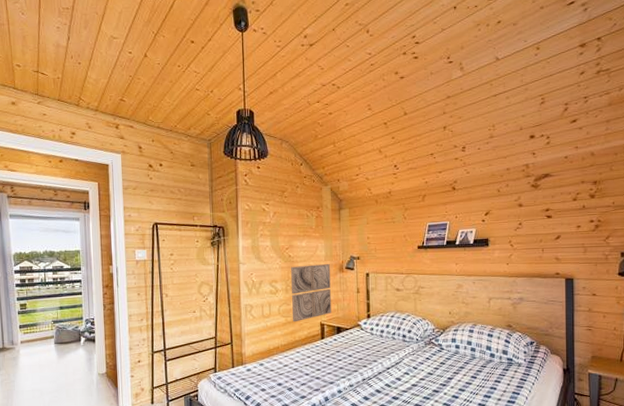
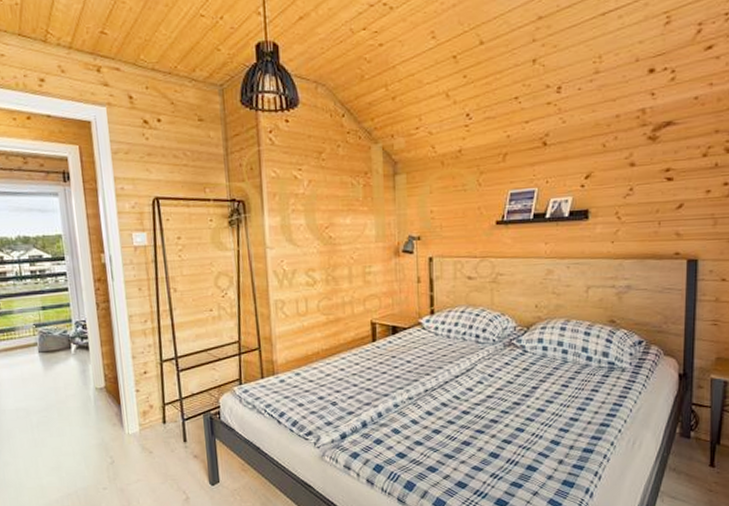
wall art: present [291,264,332,322] -> none [332,246,385,321]

